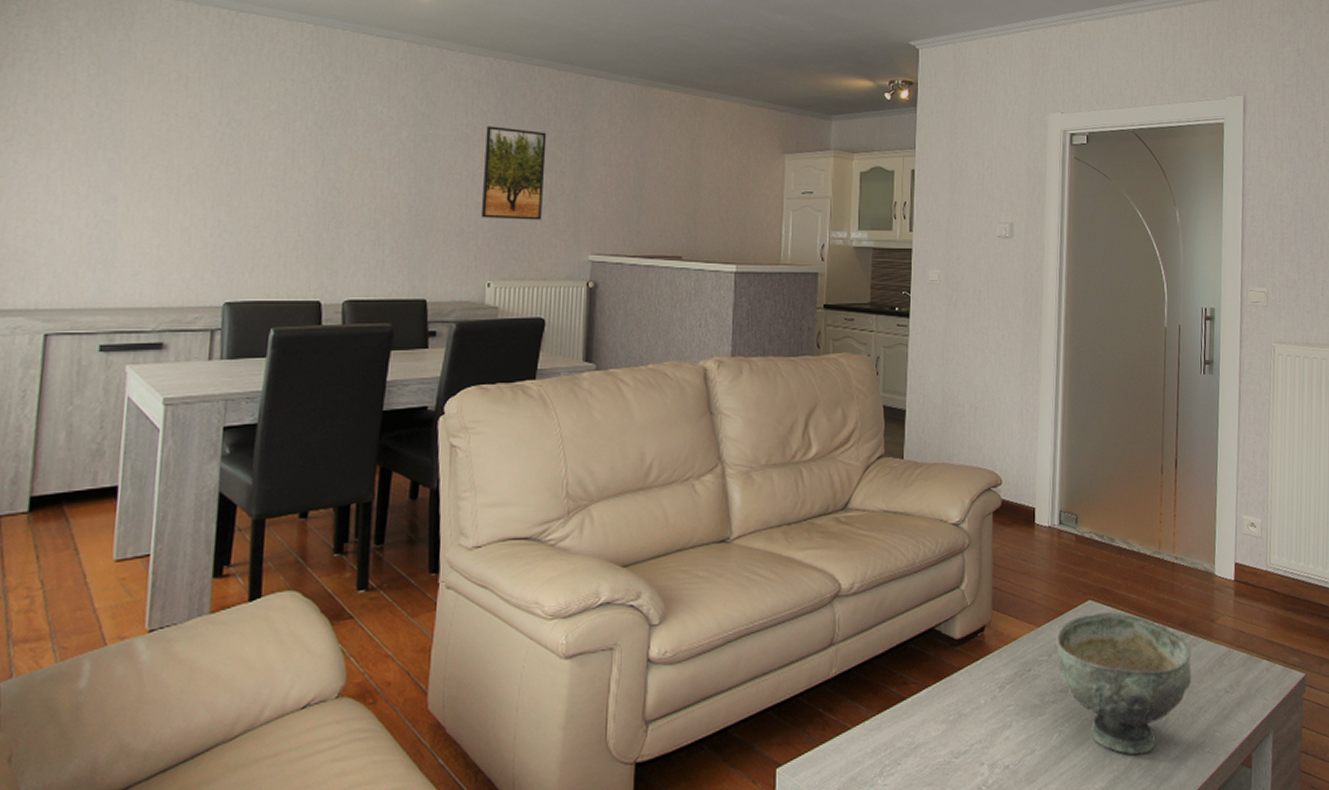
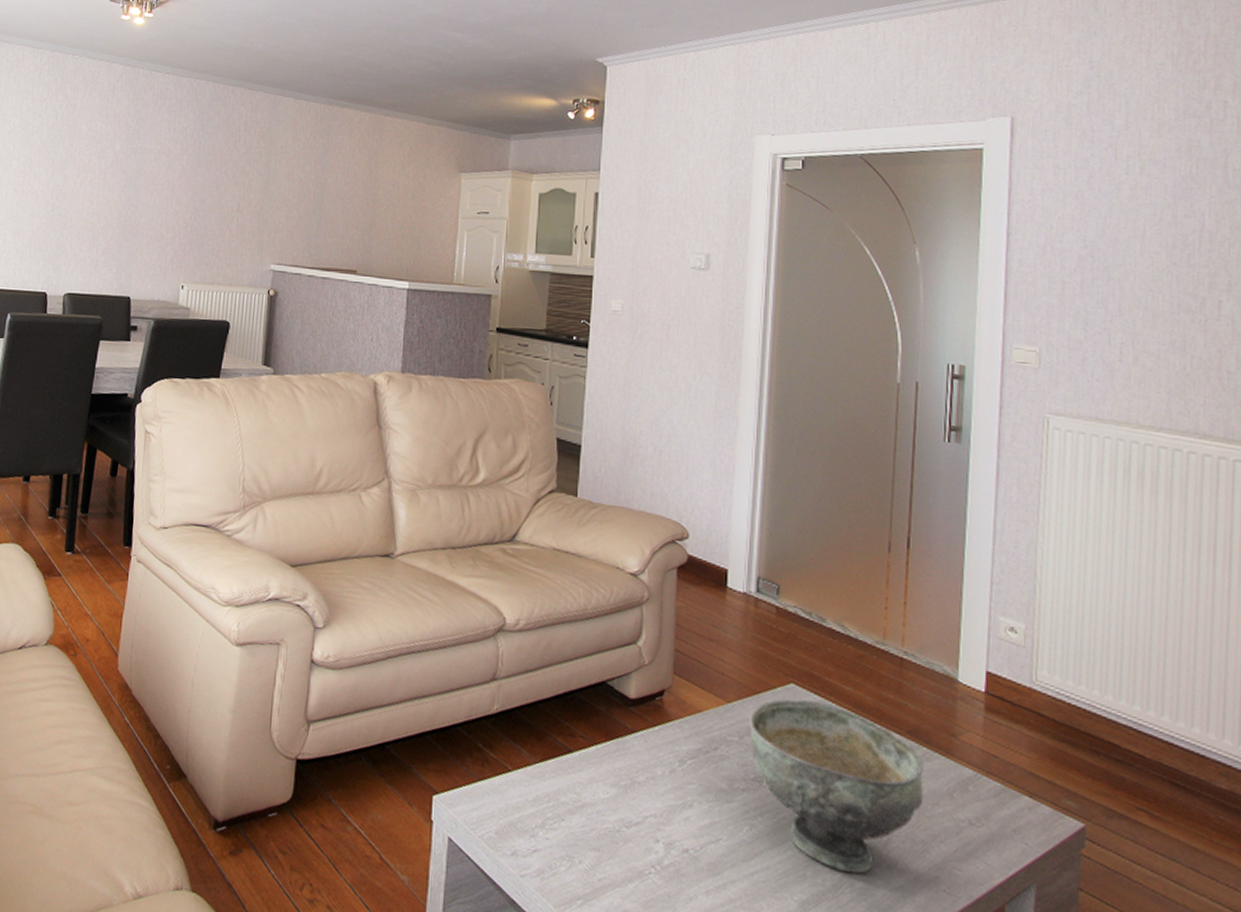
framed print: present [480,126,547,220] -> none [178,141,238,230]

